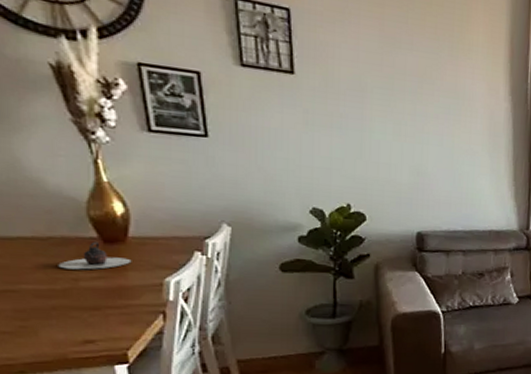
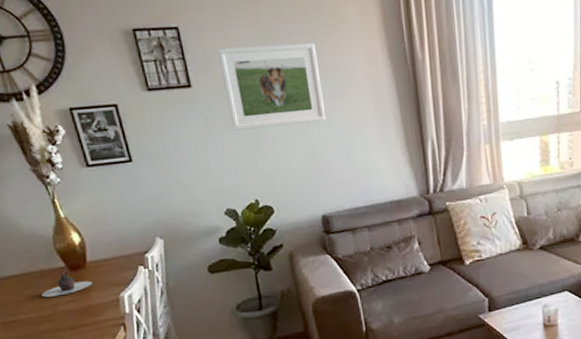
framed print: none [330,42,439,140] -> present [217,43,327,131]

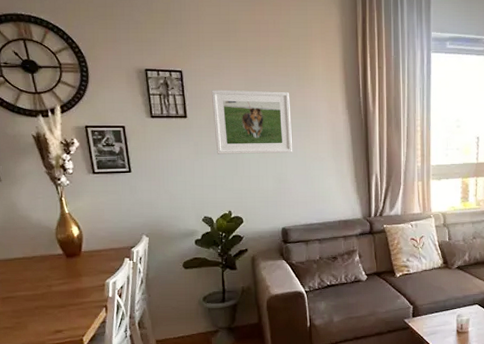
teapot: present [41,270,93,297] -> none [39,257,84,279]

